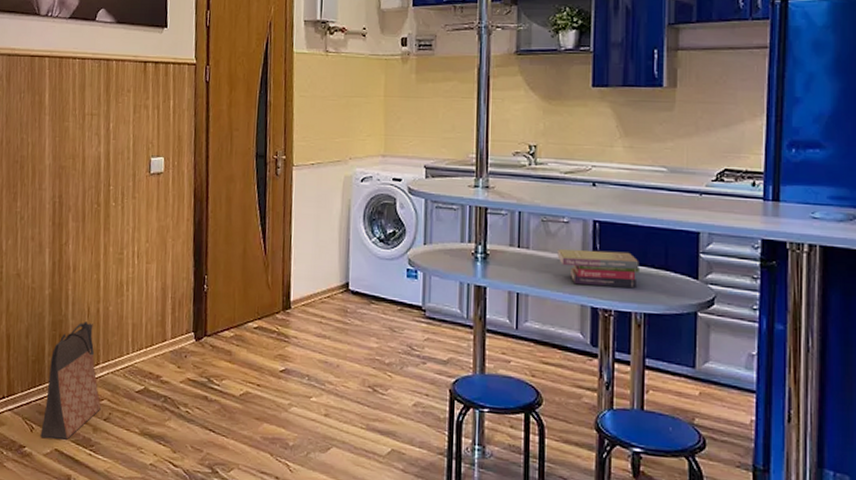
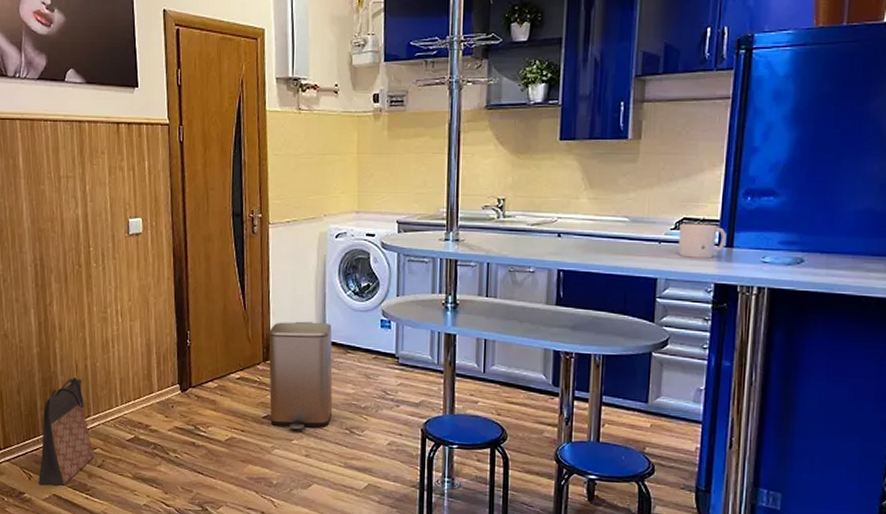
pedal bin: none [288,268,356,386] -> present [268,321,333,430]
books: present [557,249,639,289] -> none [523,297,600,333]
mug: none [721,174,772,214] -> present [678,223,727,260]

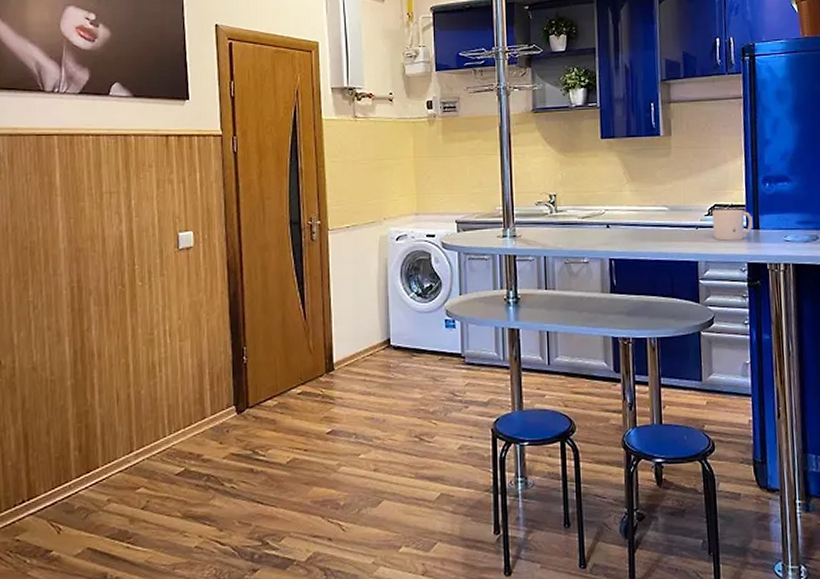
bag: present [38,377,94,486] -> none [69,409,137,539]
pedal bin: present [268,321,333,430] -> none [331,327,400,443]

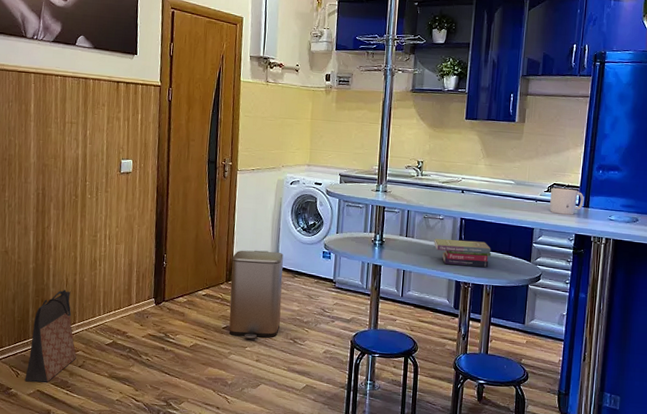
bag: none [69,409,137,539] -> present [24,290,77,383]
pedal bin: none [331,327,400,443] -> present [229,250,283,339]
books: none [580,284,651,318] -> present [434,238,491,268]

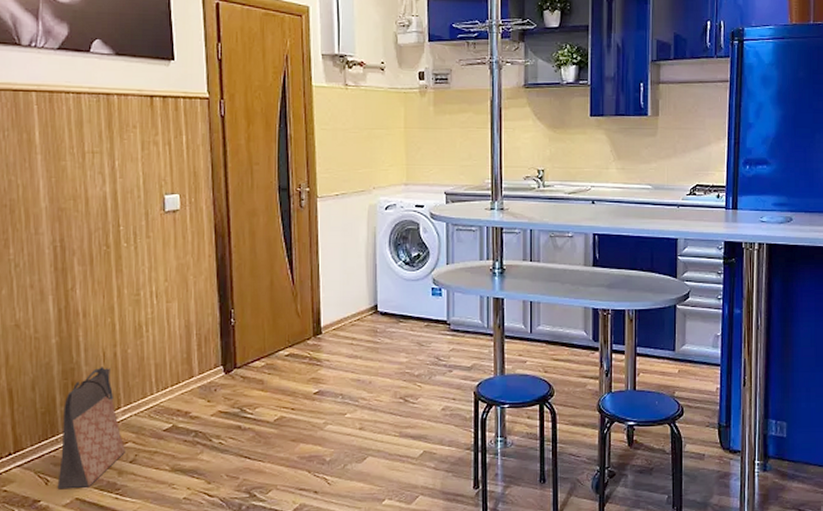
pedal bin: present [229,250,283,339] -> none [319,293,386,403]
books: present [434,238,491,268] -> none [564,259,631,290]
mug: present [549,187,584,216] -> none [694,189,732,221]

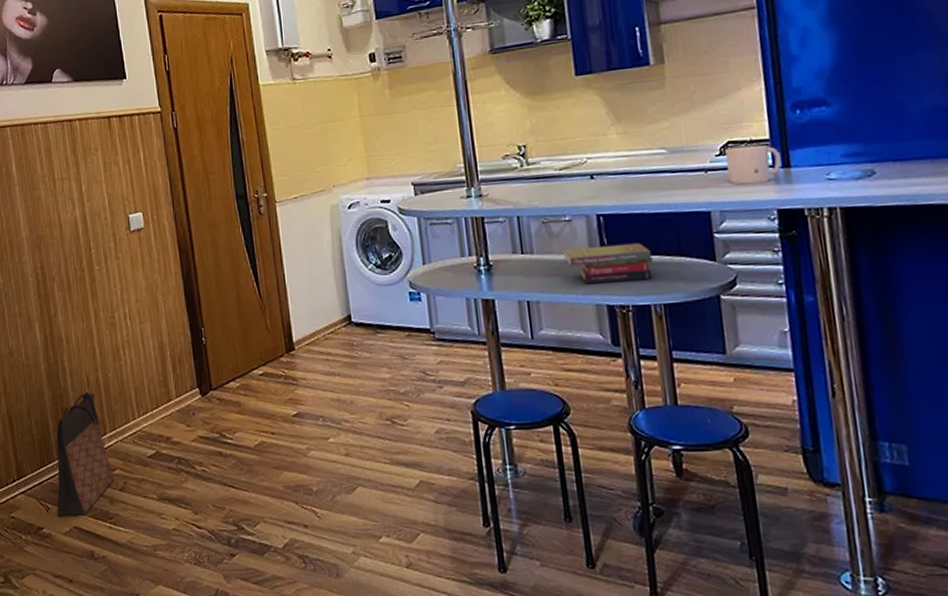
books: none [564,259,631,290] -> present [563,242,653,284]
mug: none [694,189,732,221] -> present [725,144,782,186]

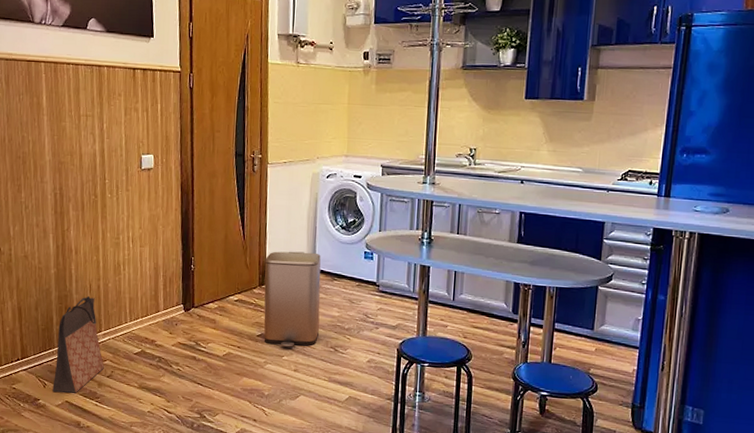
pedal bin: none [289,302,369,426] -> present [263,251,321,347]
books: present [563,242,653,284] -> none [489,235,555,268]
mug: present [725,144,782,186] -> none [623,175,665,207]

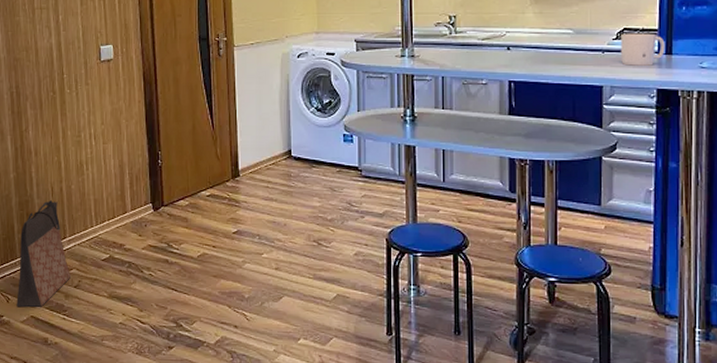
pedal bin: present [263,251,321,347] -> none [237,138,299,243]
mug: none [623,175,665,207] -> present [621,33,665,67]

